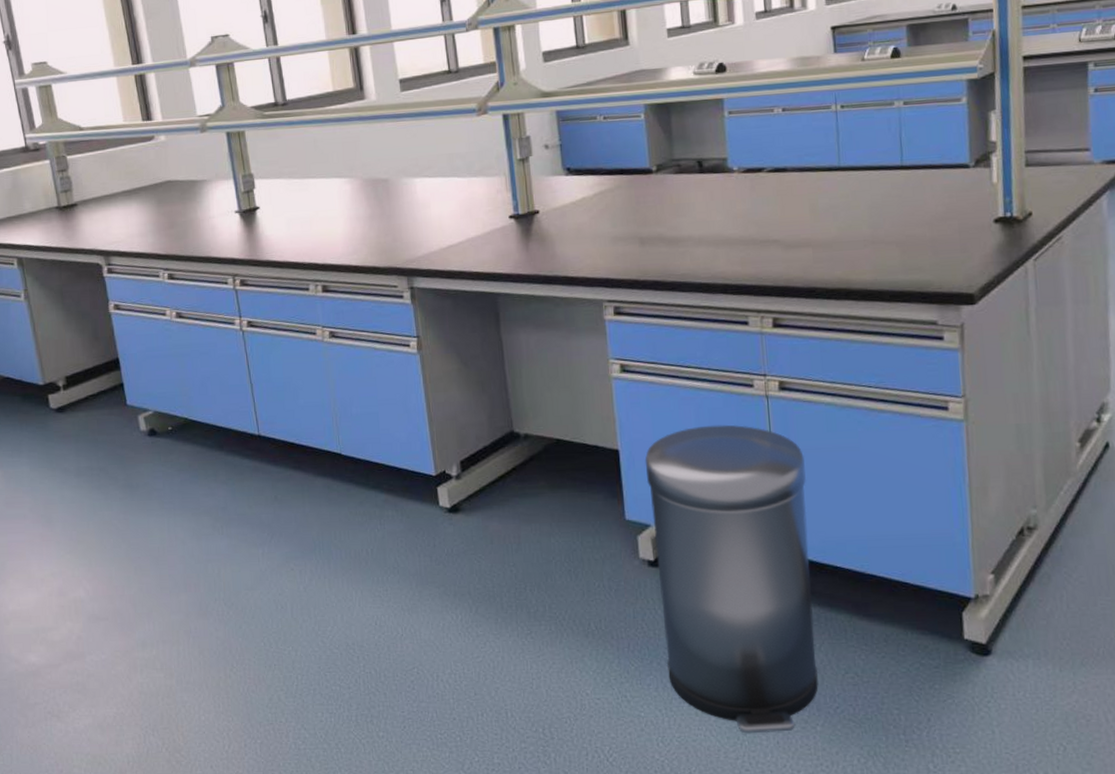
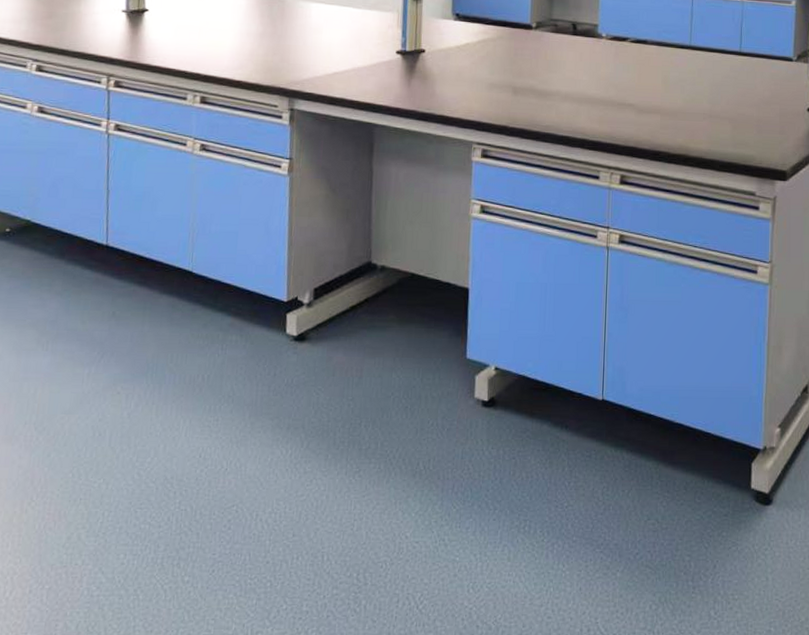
pedal bin: present [644,424,818,734] -> none [487,271,633,580]

